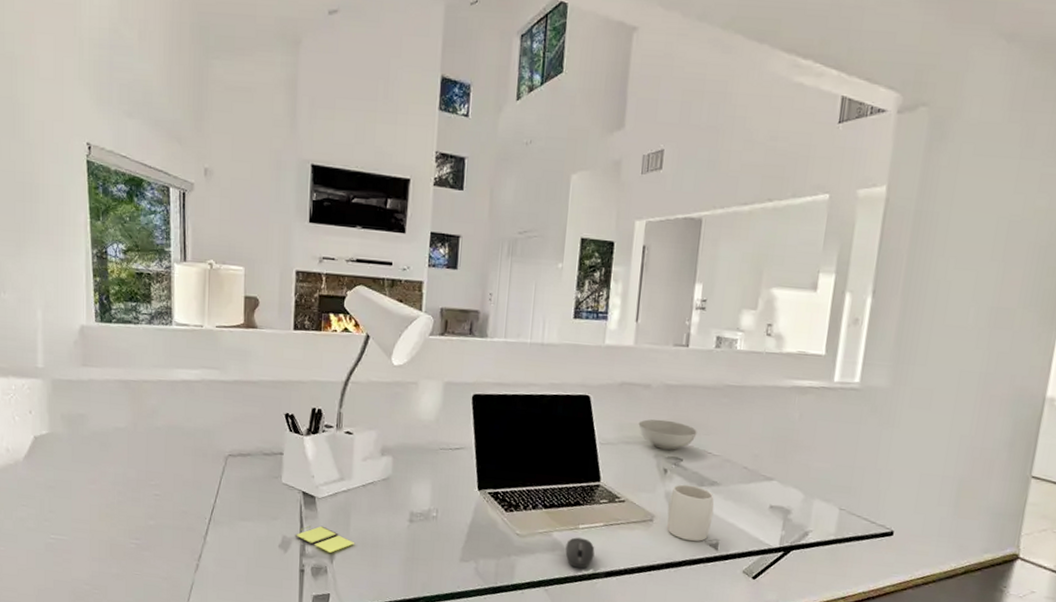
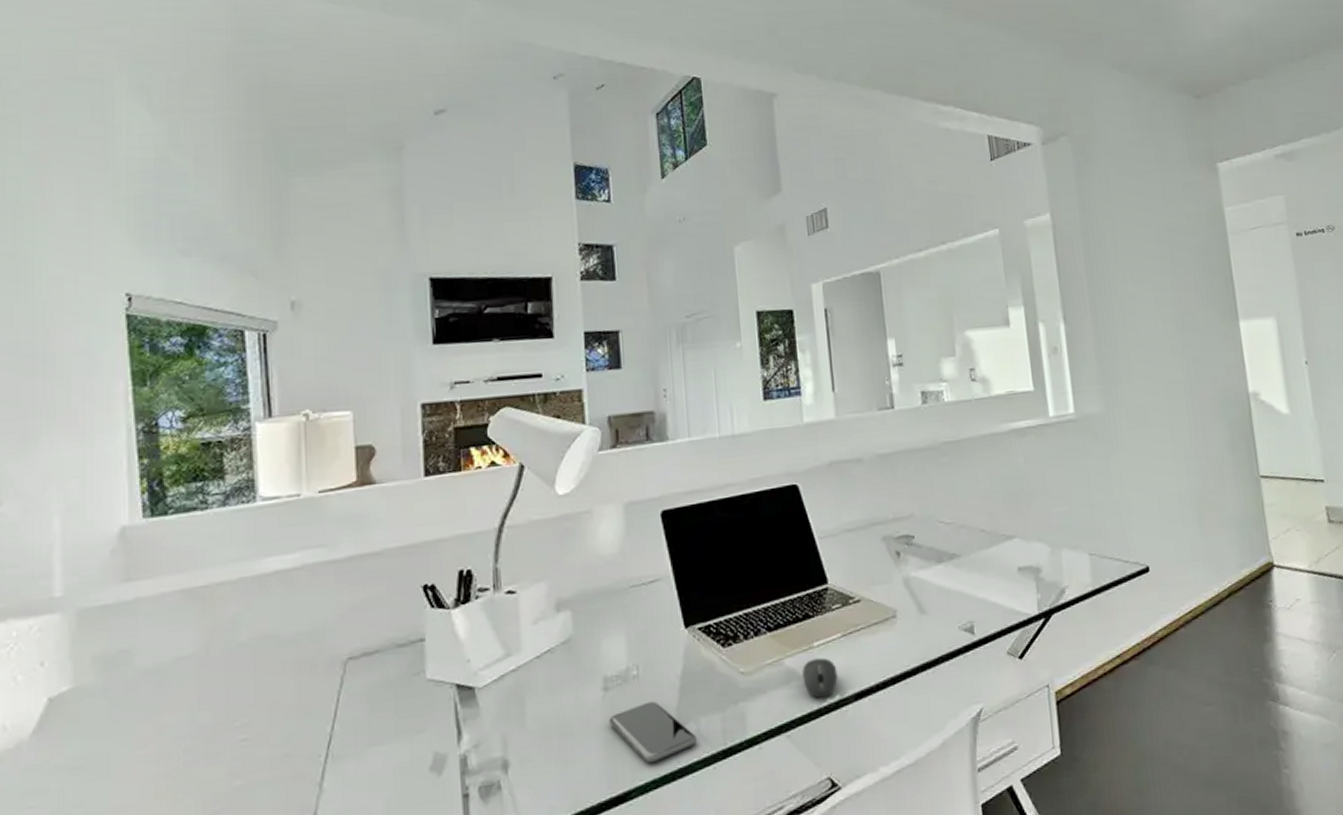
sticky notes: present [294,525,355,553] -> none [450,725,536,760]
smartphone: none [410,538,475,583] -> present [608,701,697,764]
bowl: present [638,419,697,450] -> none [857,494,923,530]
mug: present [667,484,714,542] -> none [909,563,961,632]

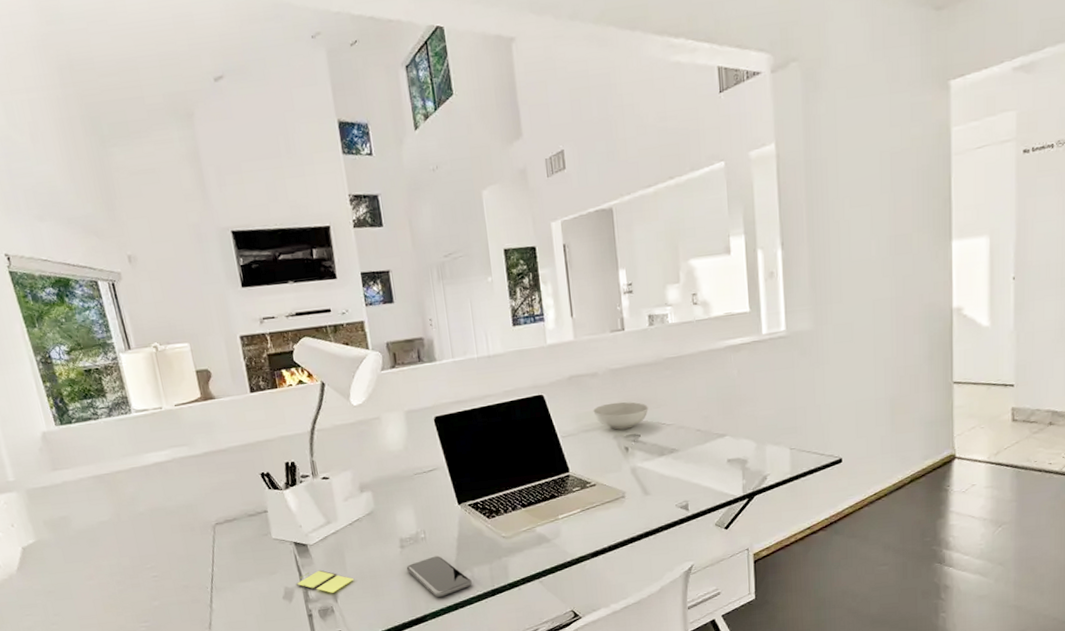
sticky notes: none [450,725,536,760] -> present [295,570,355,593]
computer mouse: present [802,657,838,698] -> none [550,527,578,556]
bowl: none [857,494,923,530] -> present [593,402,648,430]

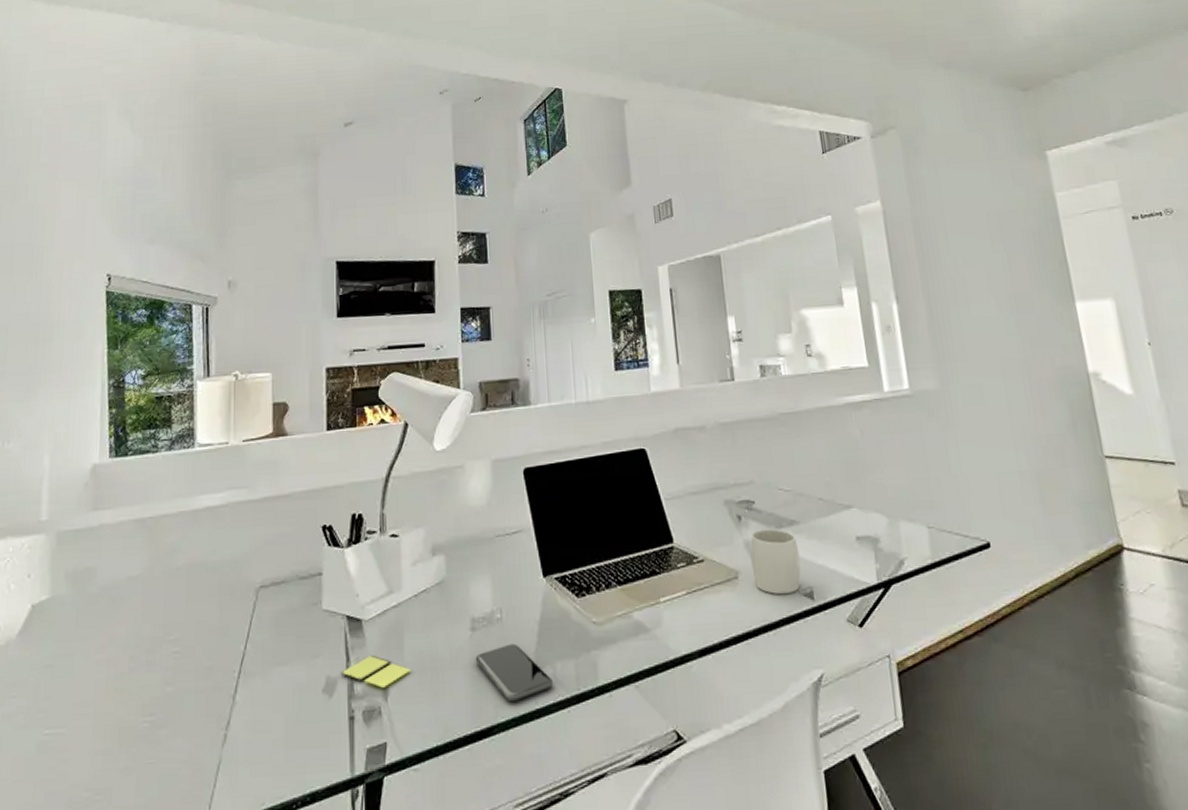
bowl: present [593,402,648,430] -> none [701,461,763,494]
mug: none [635,456,679,508] -> present [750,528,801,595]

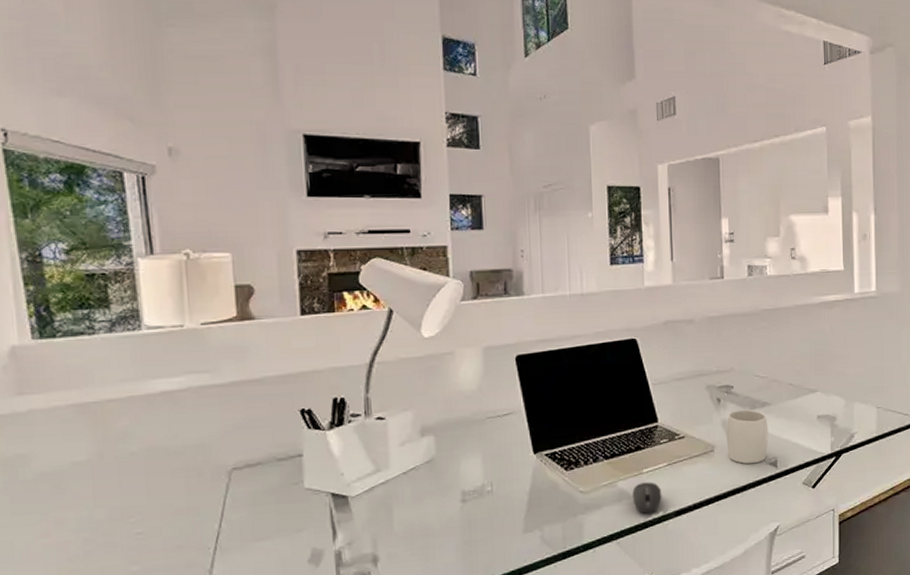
sticky notes: present [340,655,412,688] -> none [327,527,402,556]
smartphone: present [475,643,553,702] -> none [466,512,541,561]
computer mouse: none [649,613,683,652] -> present [632,482,662,514]

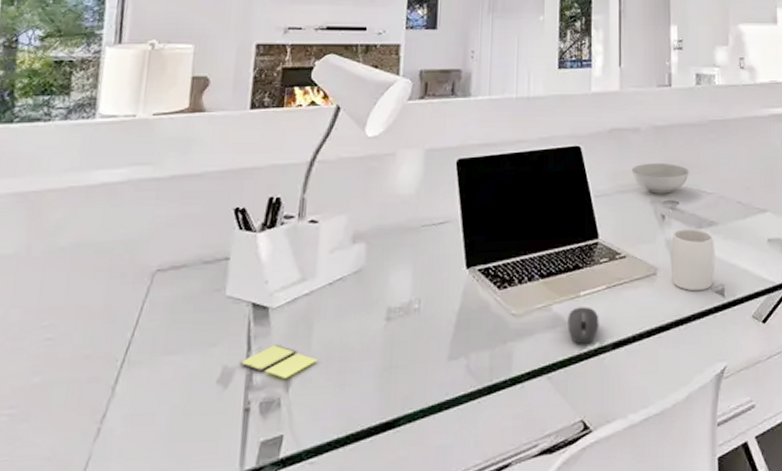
sticky notes: none [327,527,402,556] -> present [239,344,319,378]
bowl: none [687,351,743,380] -> present [631,162,689,194]

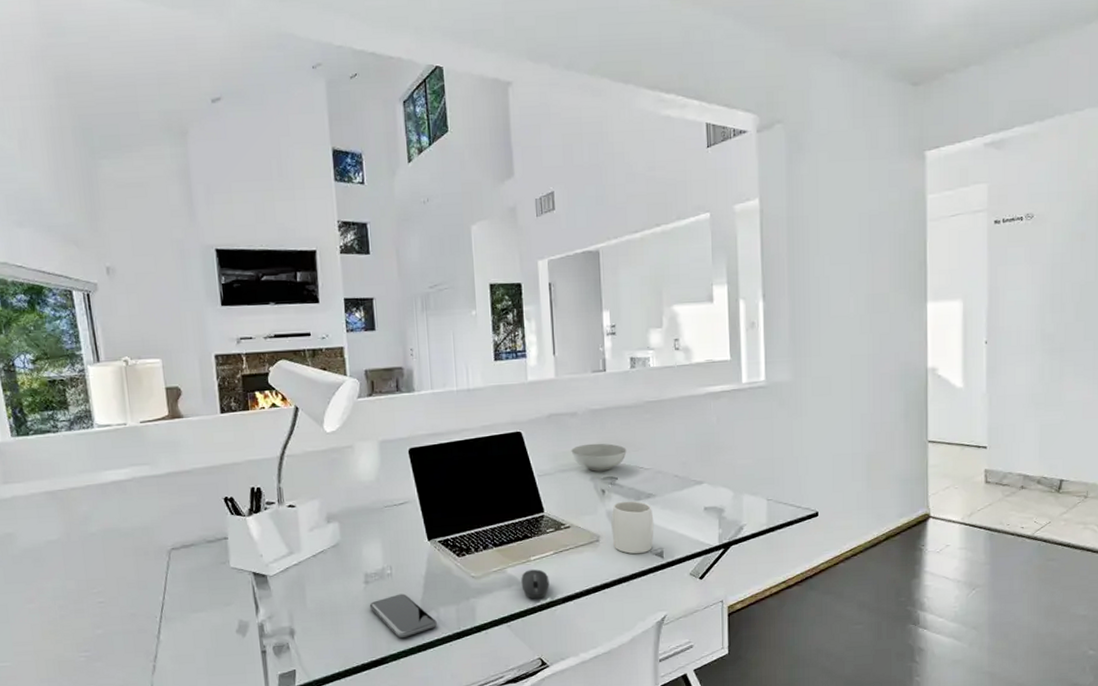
sticky notes: present [239,344,319,378] -> none [251,603,314,629]
smartphone: none [387,334,466,393] -> present [369,593,437,639]

